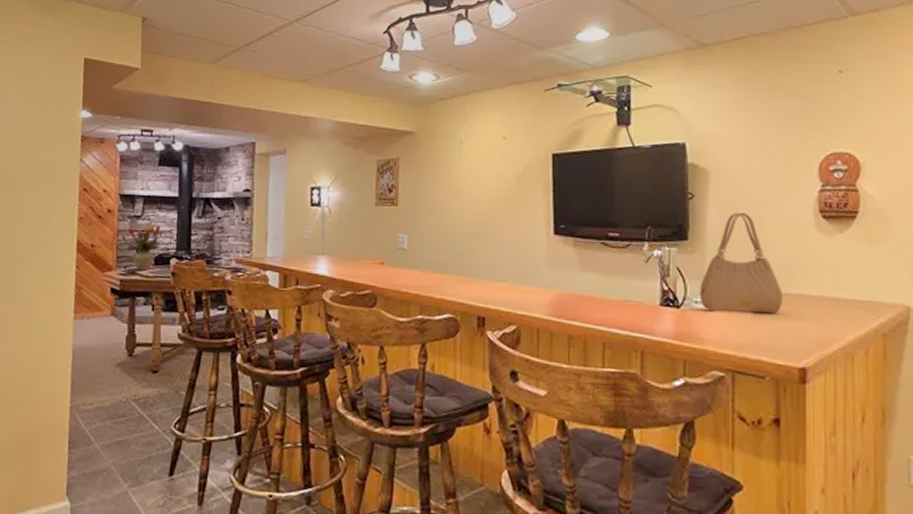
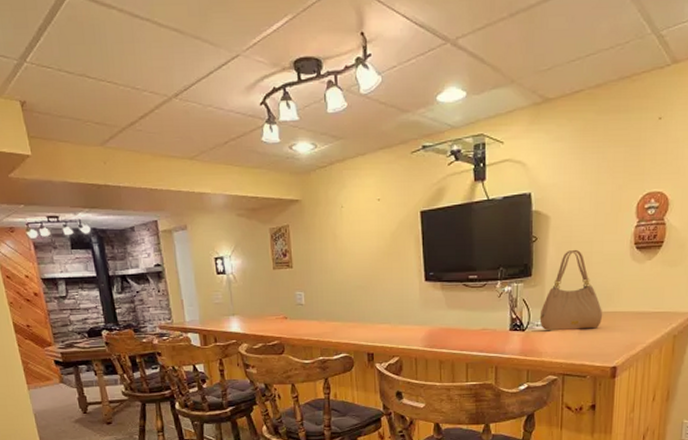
flower arrangement: present [120,225,162,271] -> none [52,303,91,343]

